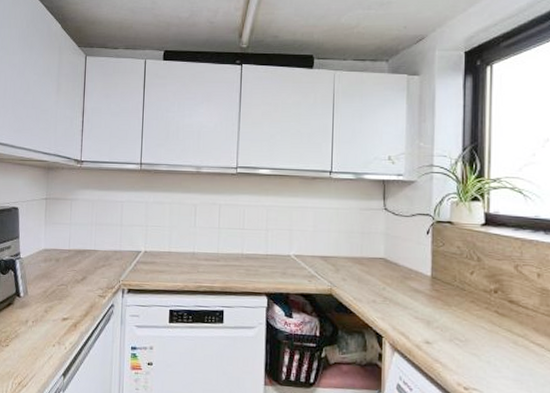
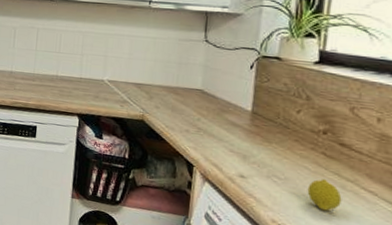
fruit: none [485,337,515,368] -> present [307,179,342,211]

